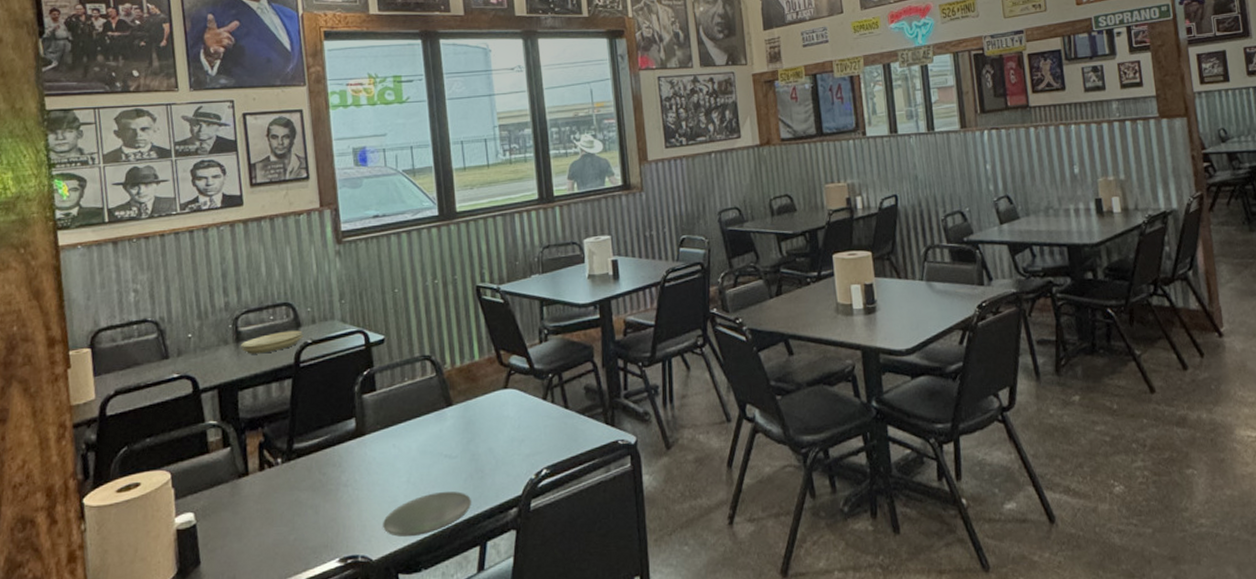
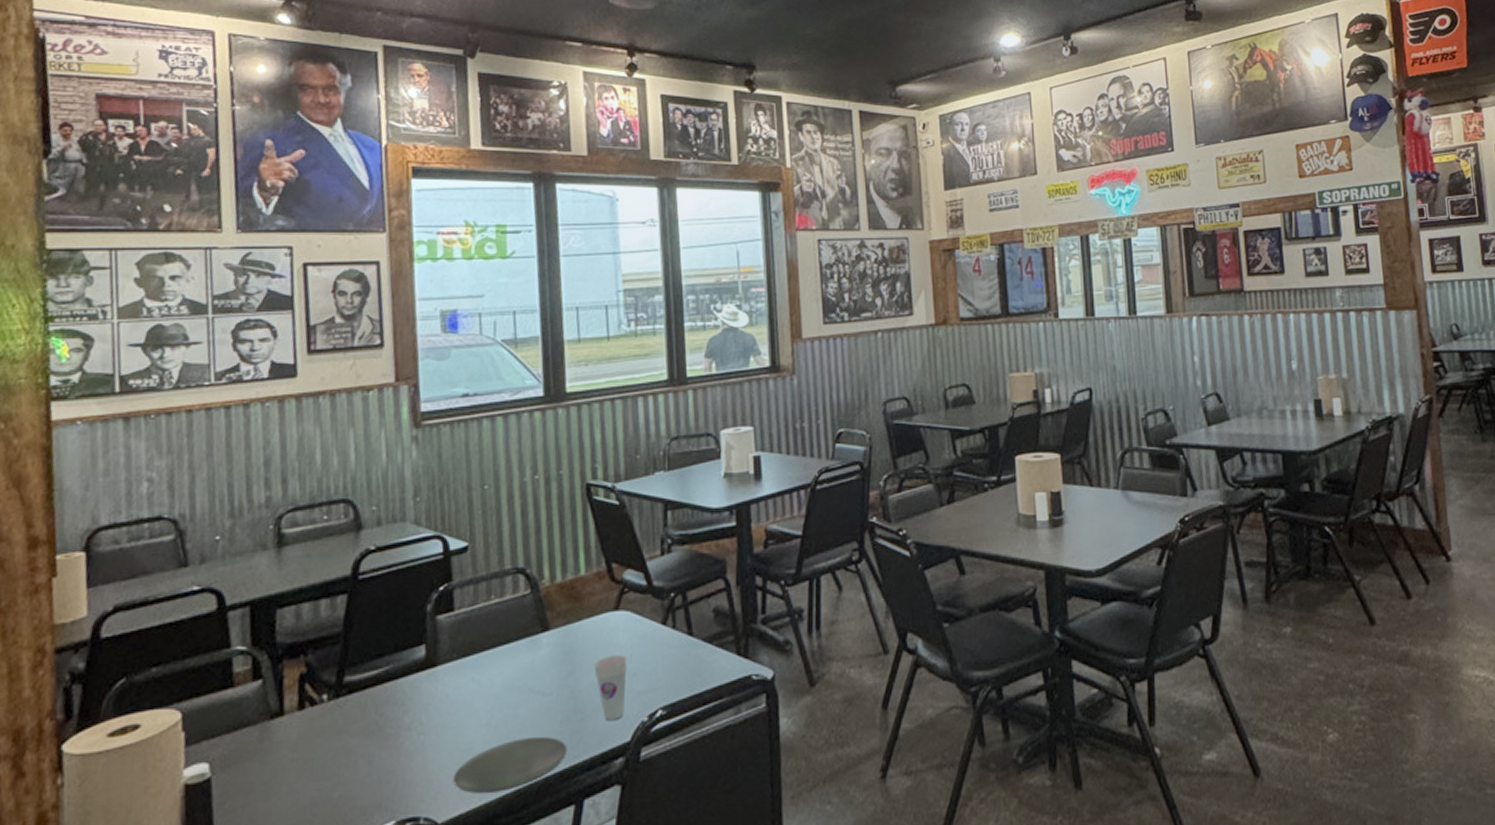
plate: present [240,330,304,354] -> none [282,534,366,563]
cup: none [490,425,517,479] -> present [594,655,627,721]

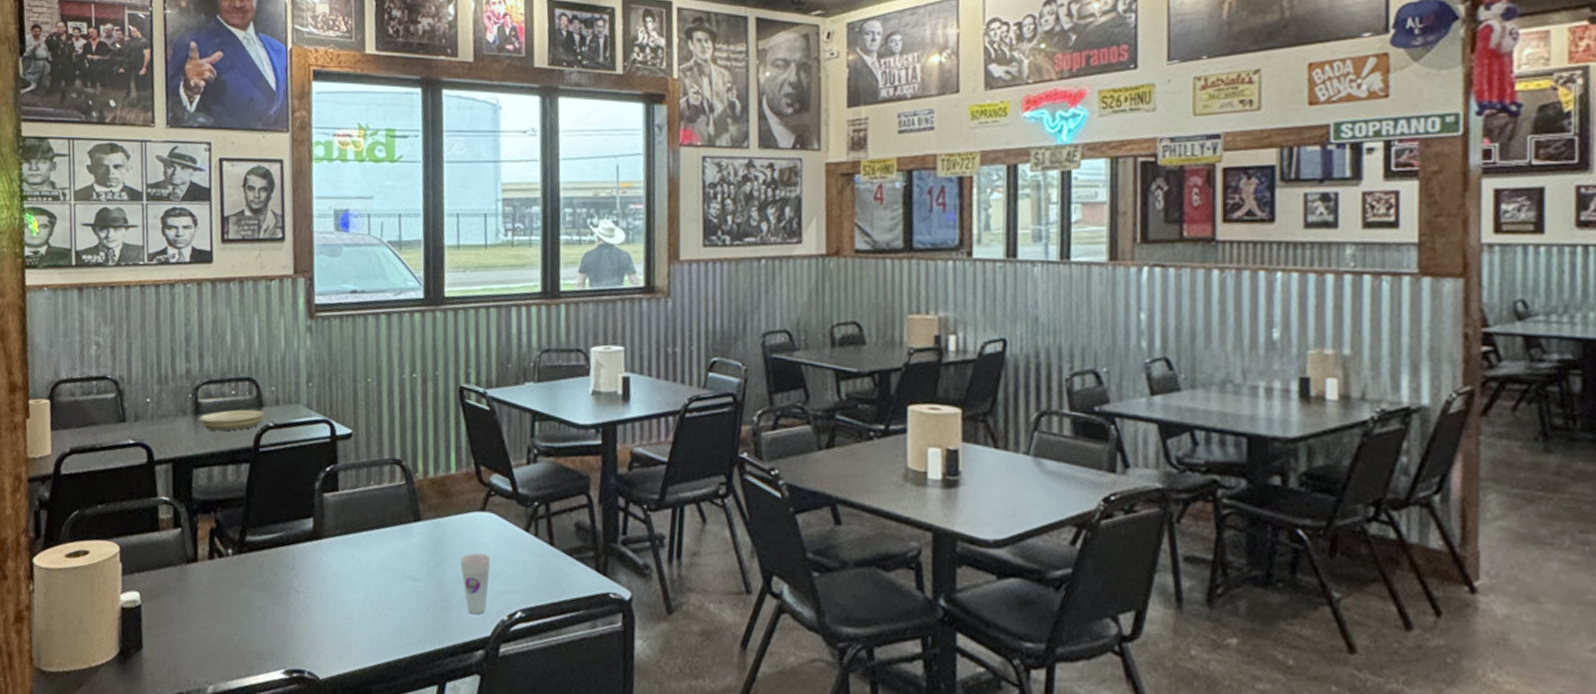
plate: none [282,534,366,563] -> present [198,409,266,431]
plate: present [453,737,567,793] -> none [333,616,433,661]

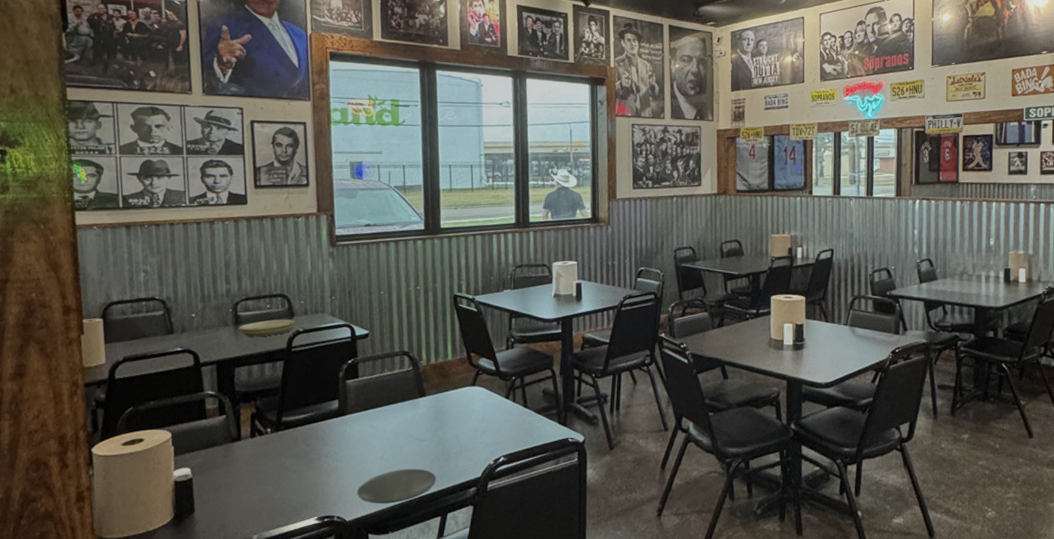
plate: none [333,616,433,661] -> present [357,469,436,504]
cup: present [460,553,491,615] -> none [456,417,480,462]

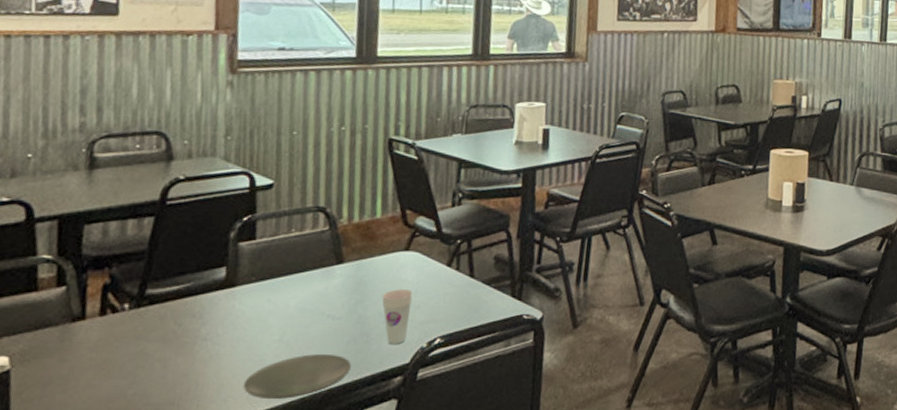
plate: present [238,319,296,337] -> none [93,163,176,186]
cup: none [456,417,480,462] -> present [382,289,413,345]

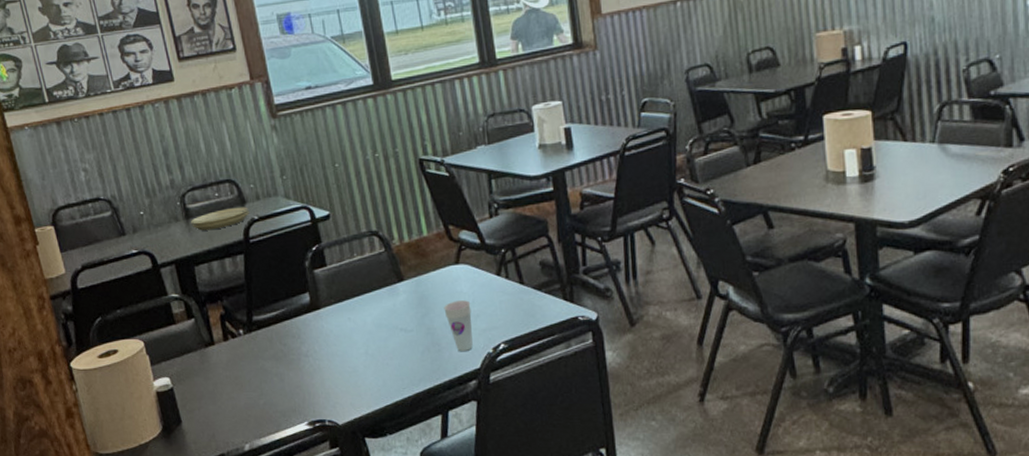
plate: none [93,163,176,186] -> present [190,207,250,231]
plate: present [243,354,351,399] -> none [345,364,430,404]

